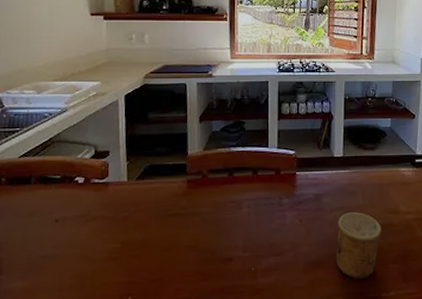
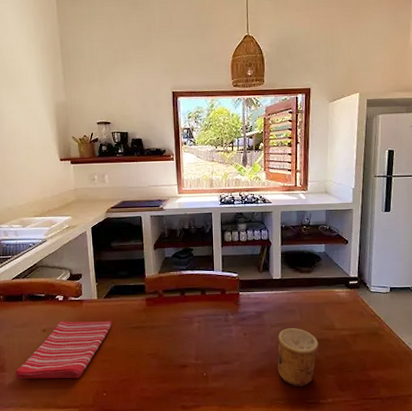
dish towel: none [13,207,144,283] -> present [14,321,112,379]

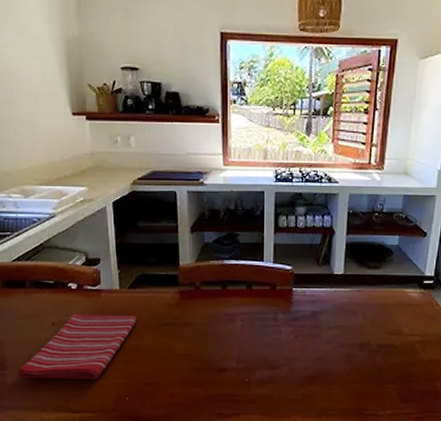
cup: present [277,328,318,387] -> none [332,331,381,397]

